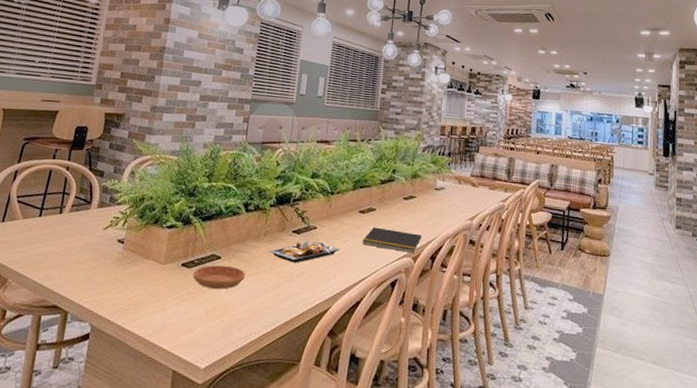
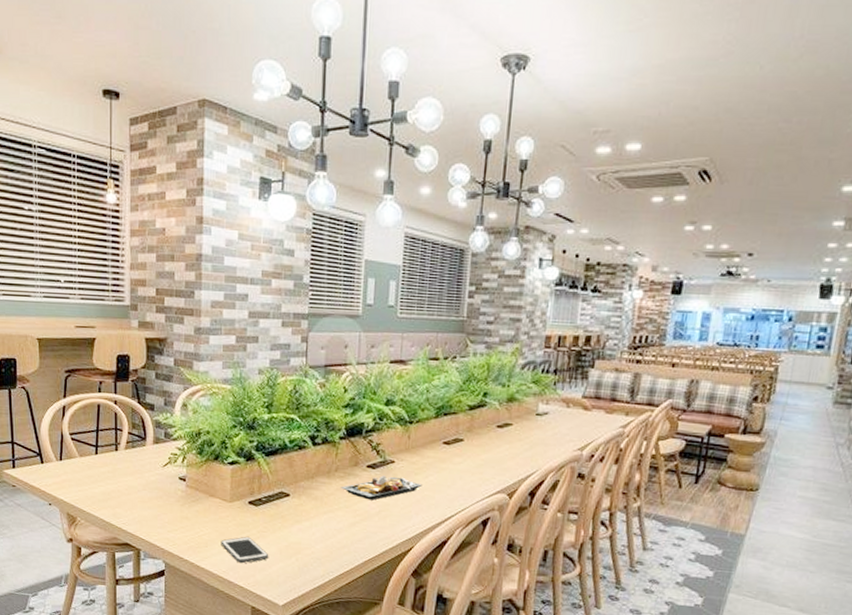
cell phone: none [150,298,196,326] -> present [221,536,269,564]
saucer: present [193,265,246,289] -> none [262,503,319,528]
notepad: present [362,227,422,253] -> none [448,460,520,489]

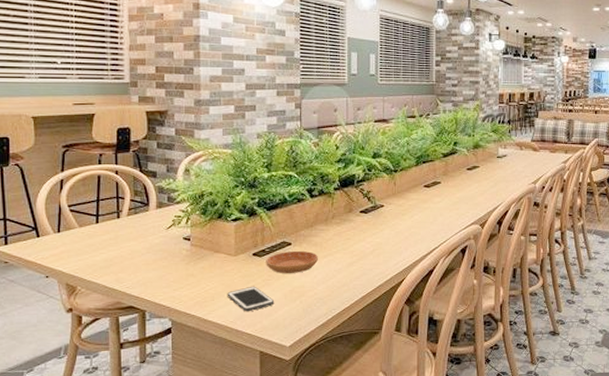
saucer: none [262,503,319,528] -> present [266,250,319,273]
plate: present [340,475,422,501] -> none [337,218,409,241]

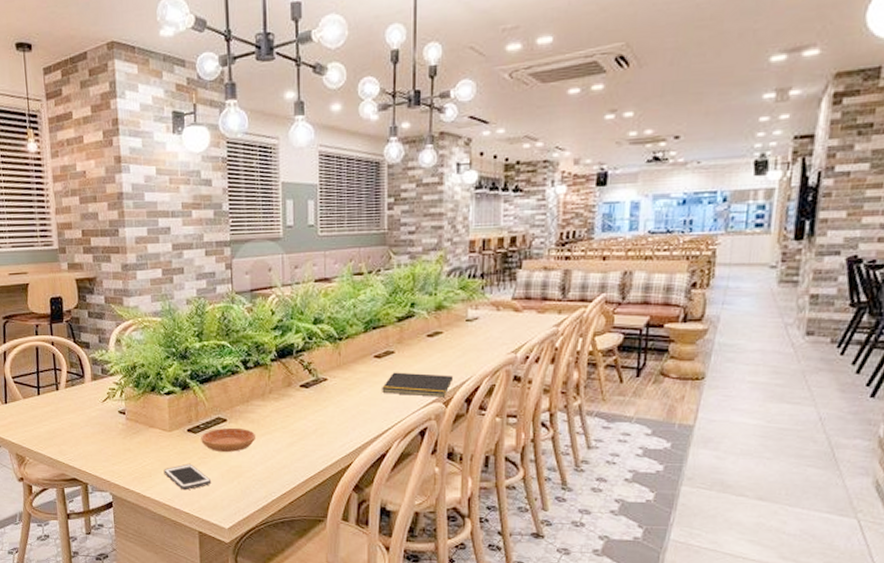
notepad: none [430,199,488,220] -> present [382,372,454,397]

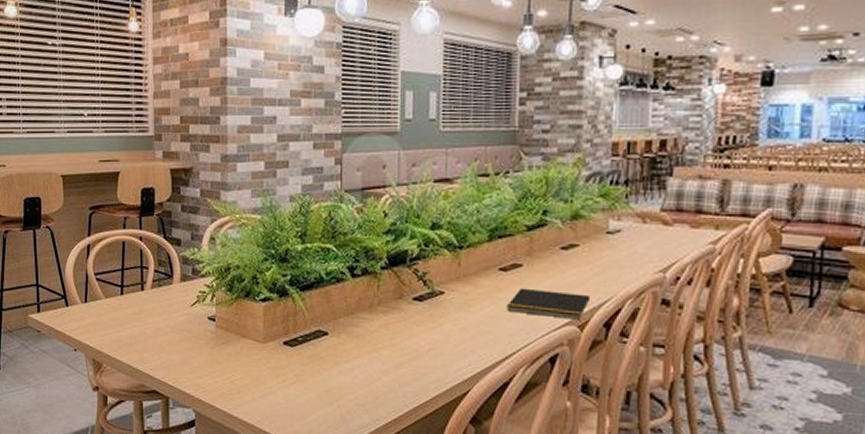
cell phone: present [163,463,212,491] -> none [254,381,308,412]
saucer: present [201,427,256,452] -> none [298,342,361,370]

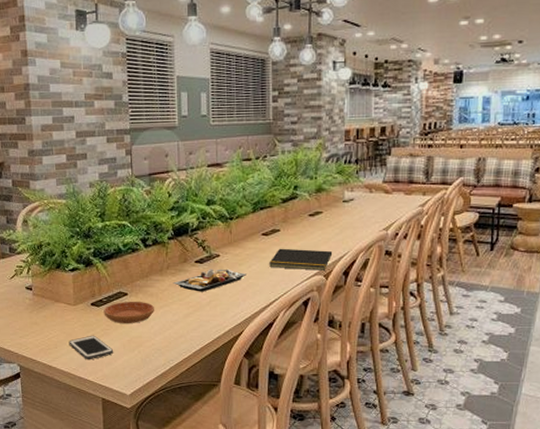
cell phone: none [254,381,308,412] -> present [69,335,114,360]
saucer: none [298,342,361,370] -> present [103,301,155,323]
plate: none [384,308,477,337] -> present [173,269,246,292]

